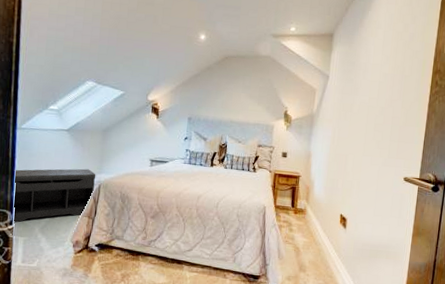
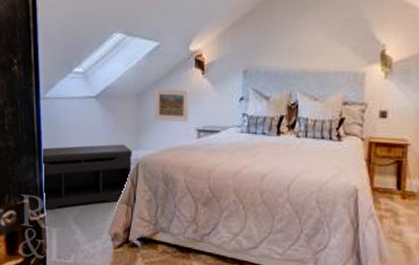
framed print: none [116,127,146,154] -> present [154,88,190,122]

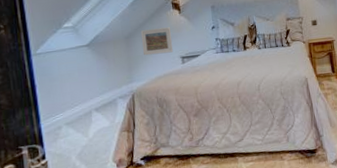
bench: present [41,144,132,211] -> none [36,81,128,156]

